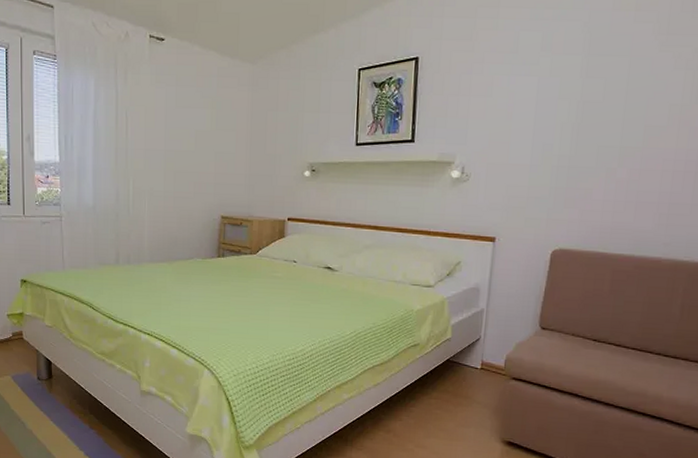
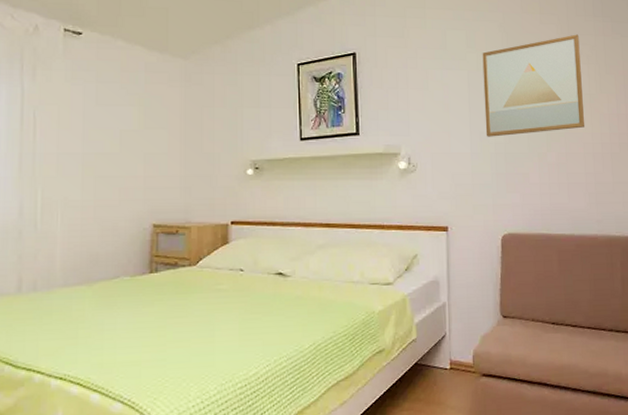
wall art: none [549,34,681,149] -> present [482,34,585,137]

